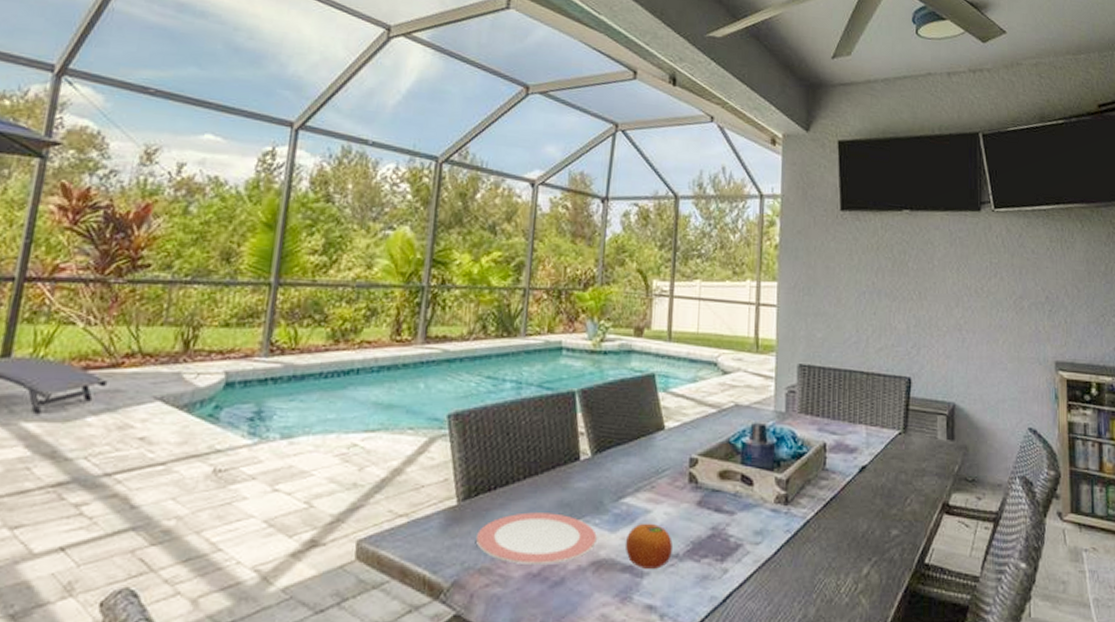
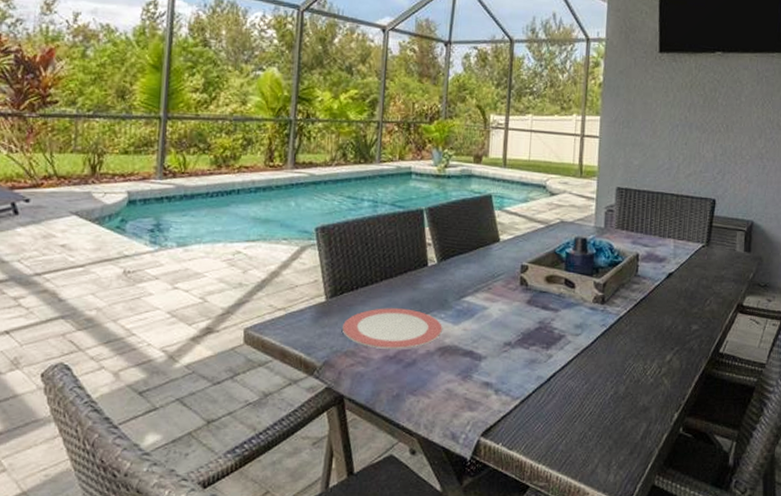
fruit: present [625,523,674,569] -> none [466,317,507,354]

